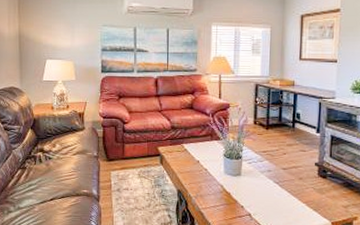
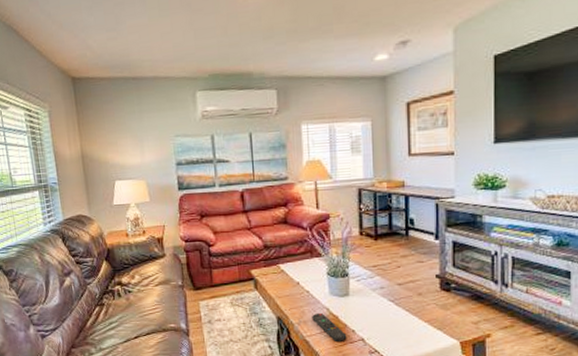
remote control: none [208,188,237,215] -> present [312,312,347,341]

